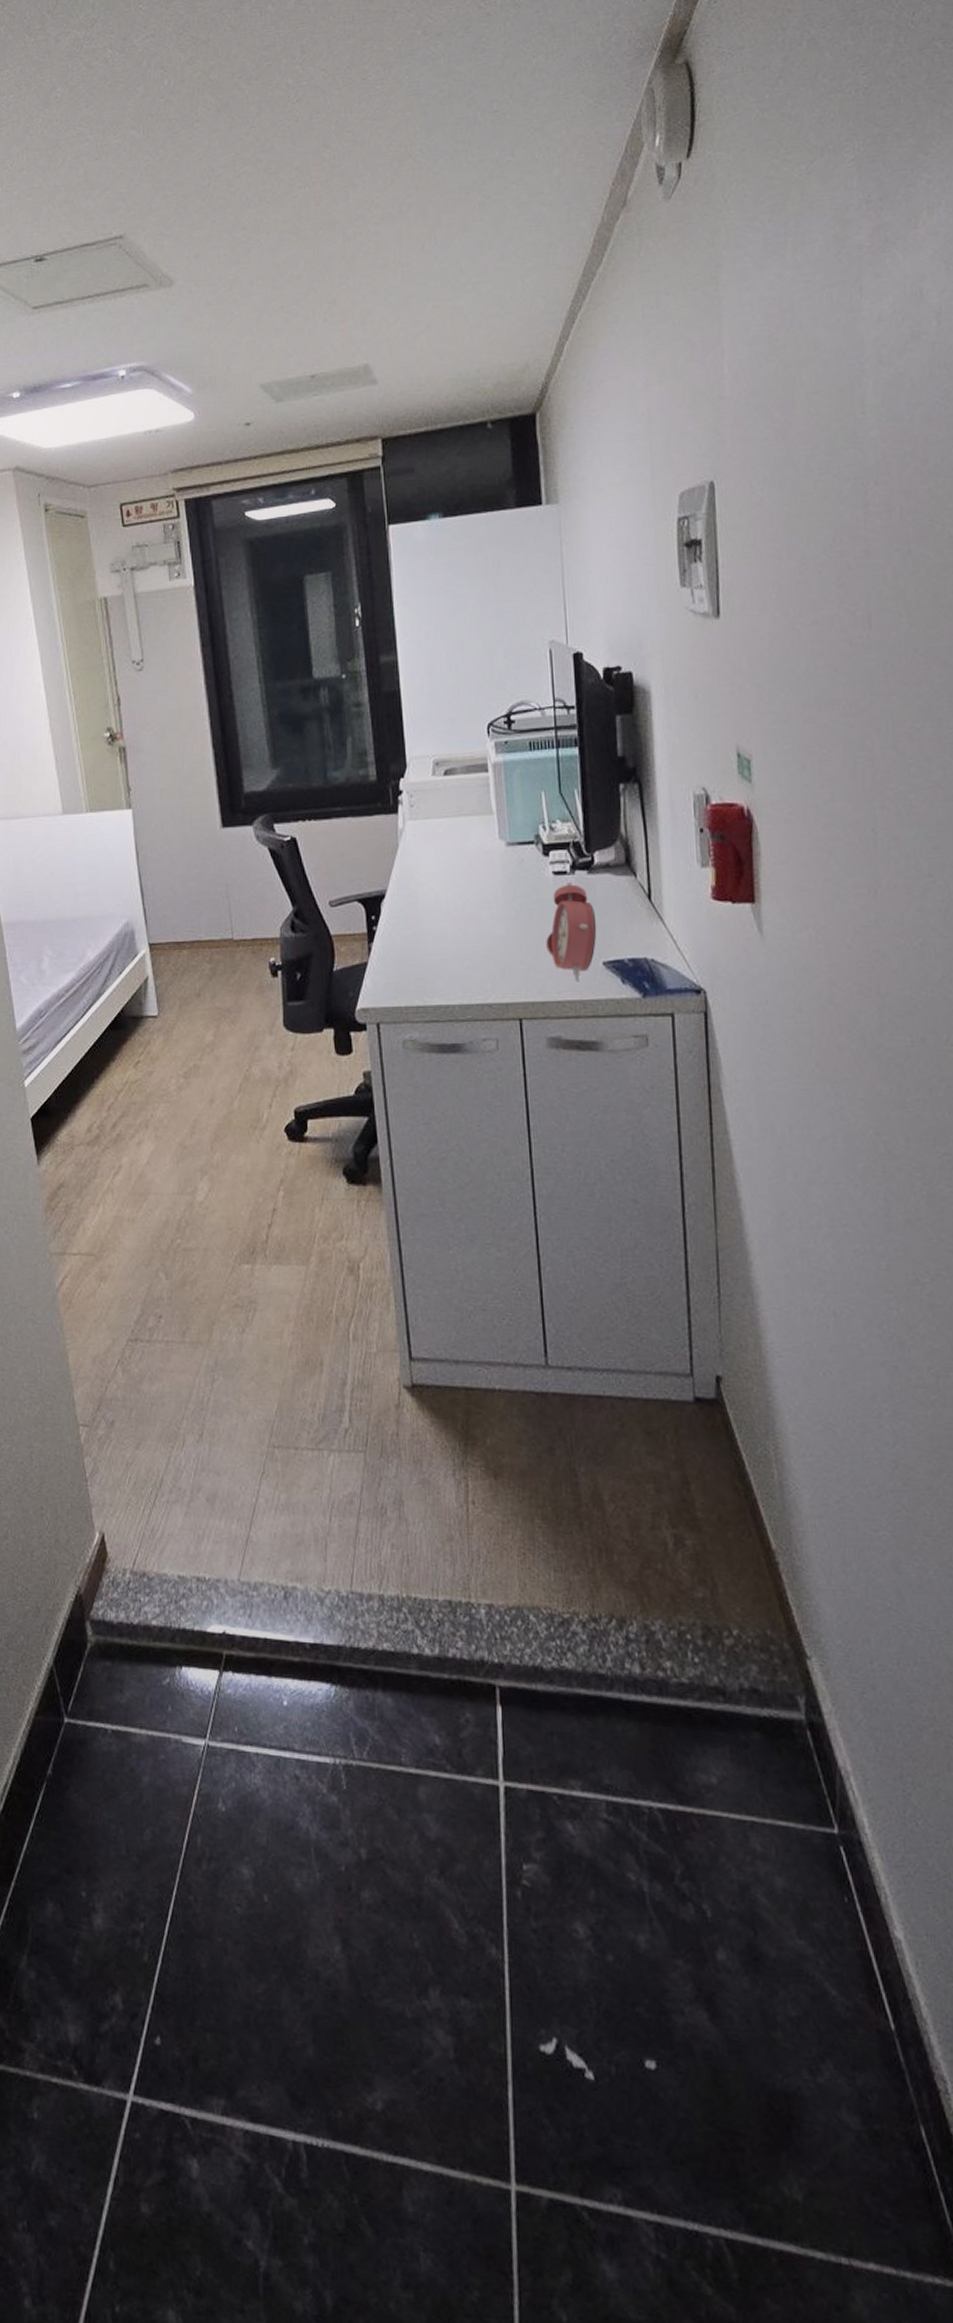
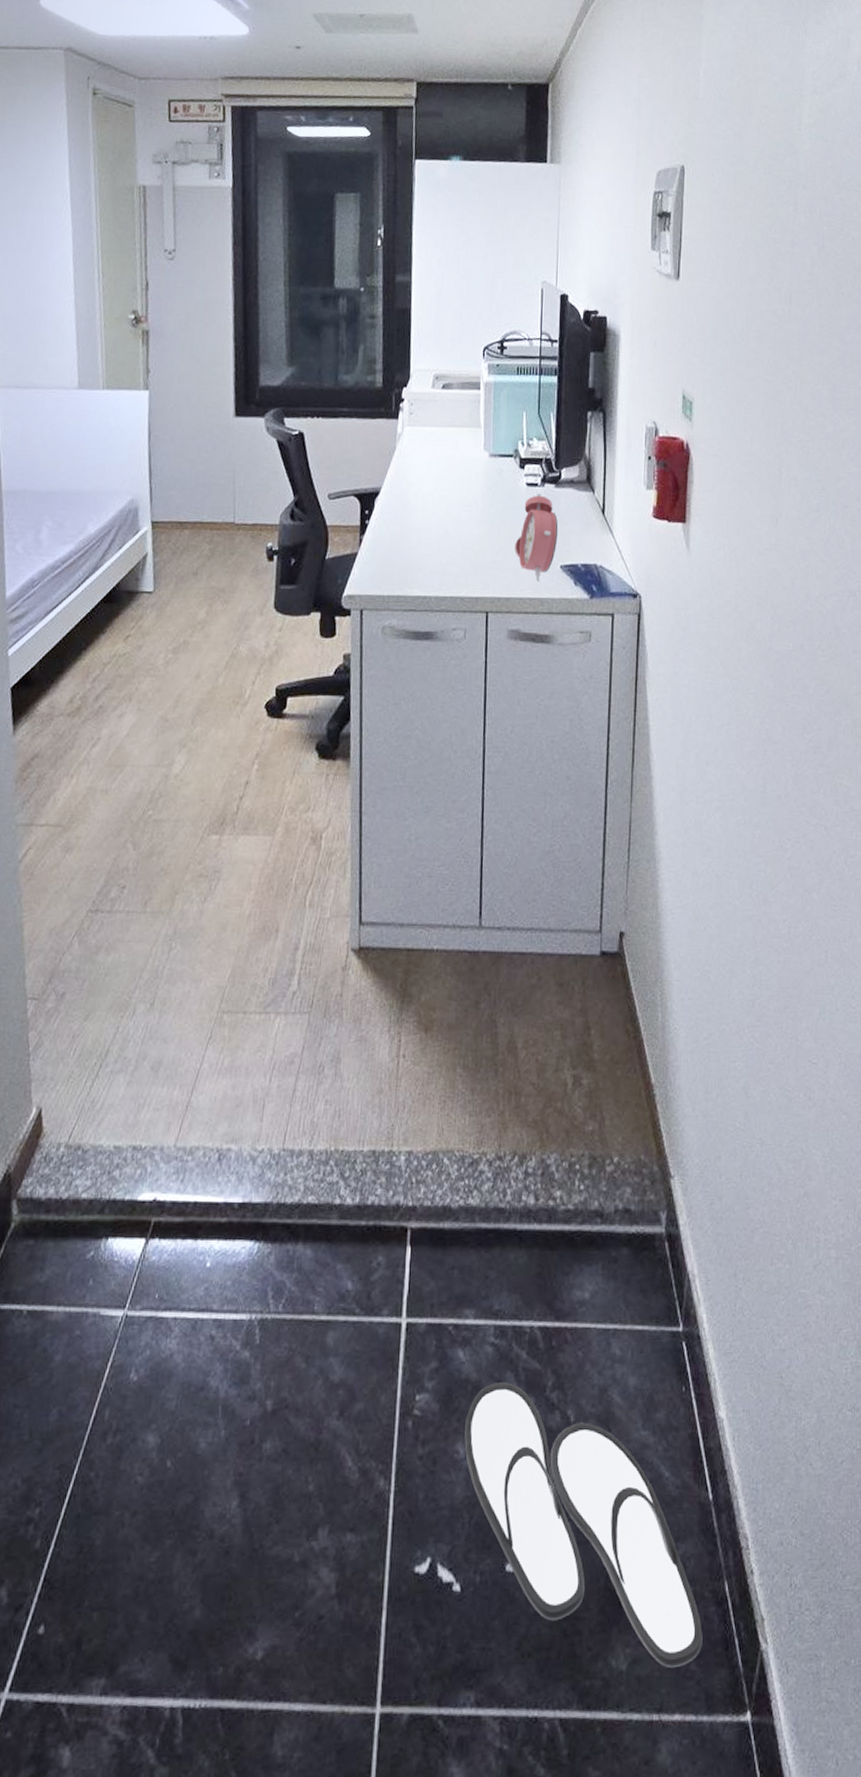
slippers: none [582,1862,897,2211] -> present [464,1382,703,1668]

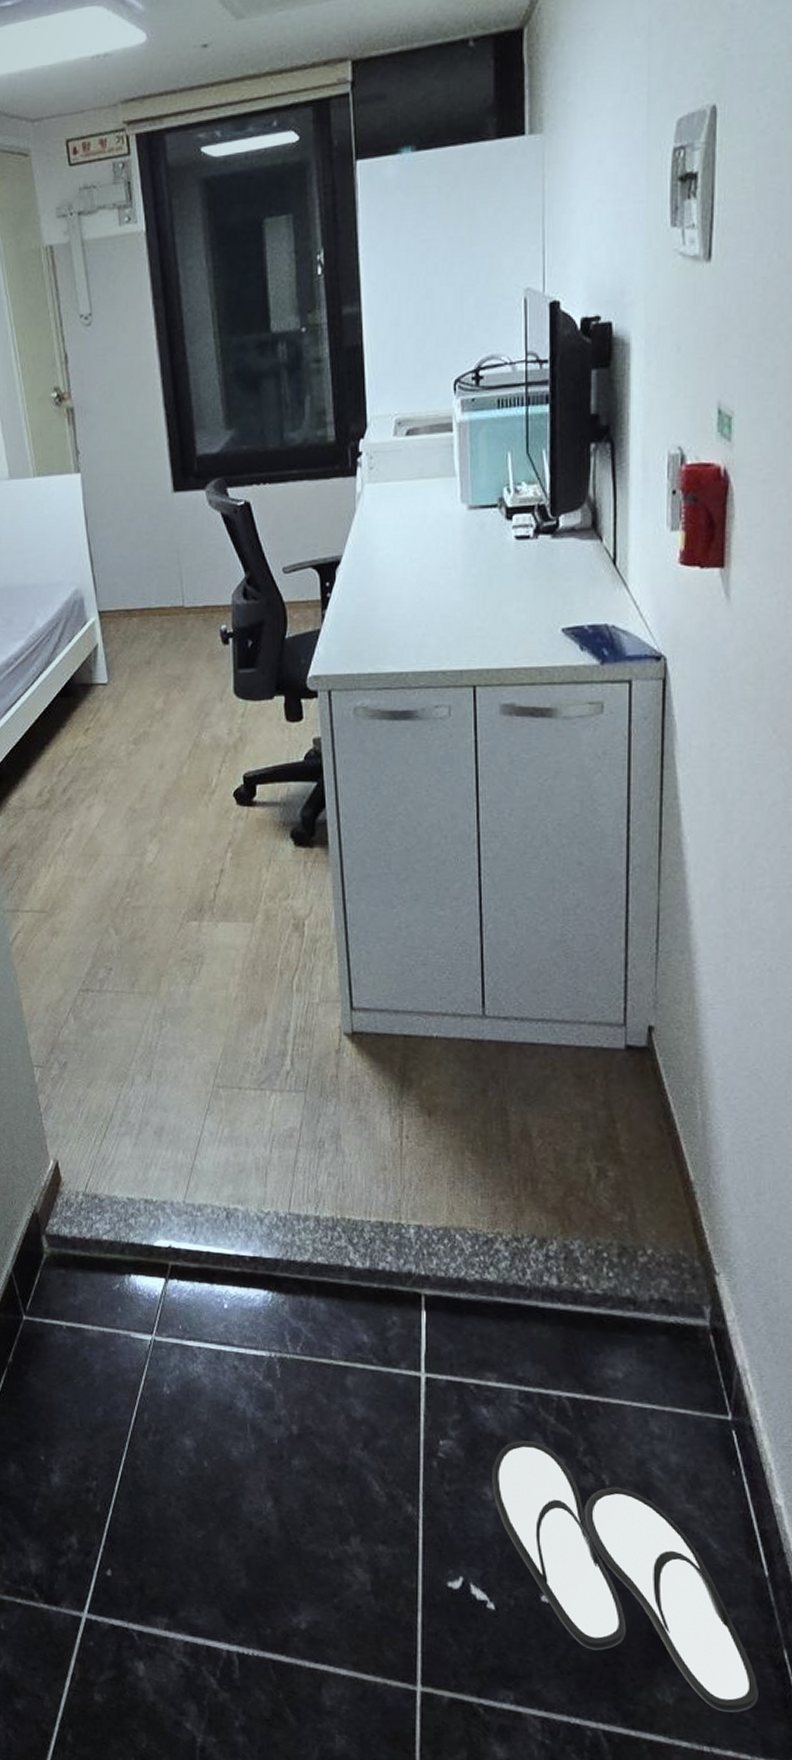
alarm clock: present [515,494,559,582] -> none [504,547,558,649]

